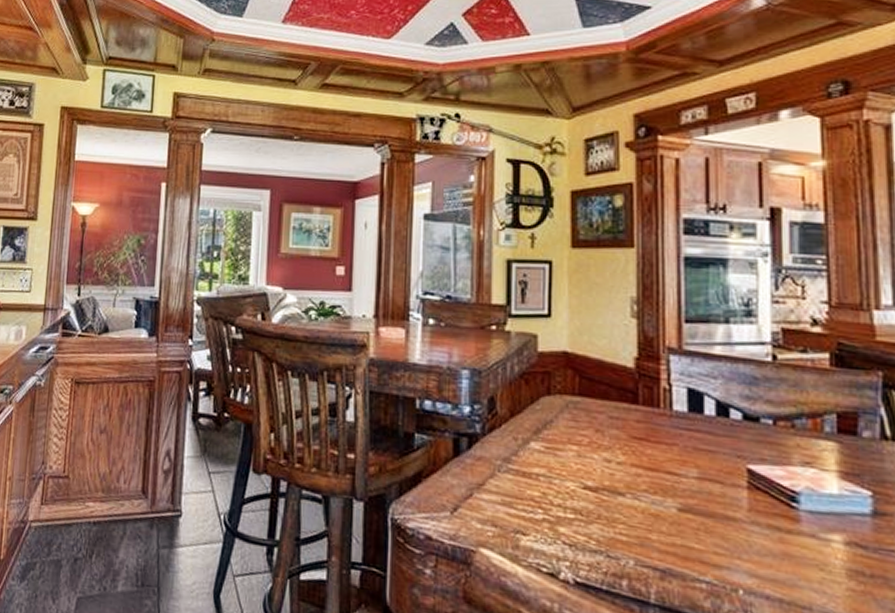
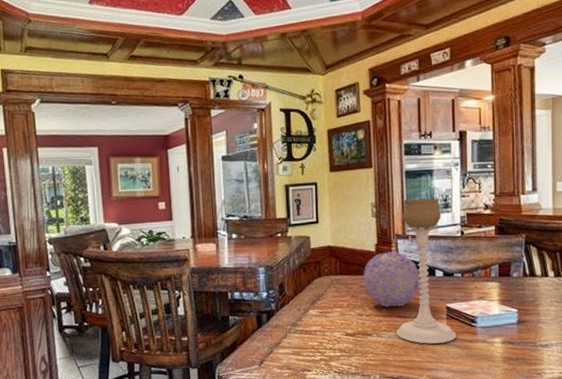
decorative ball: none [614,371,704,458] -> present [363,251,420,307]
candle holder: none [664,297,765,527] -> present [396,197,457,344]

